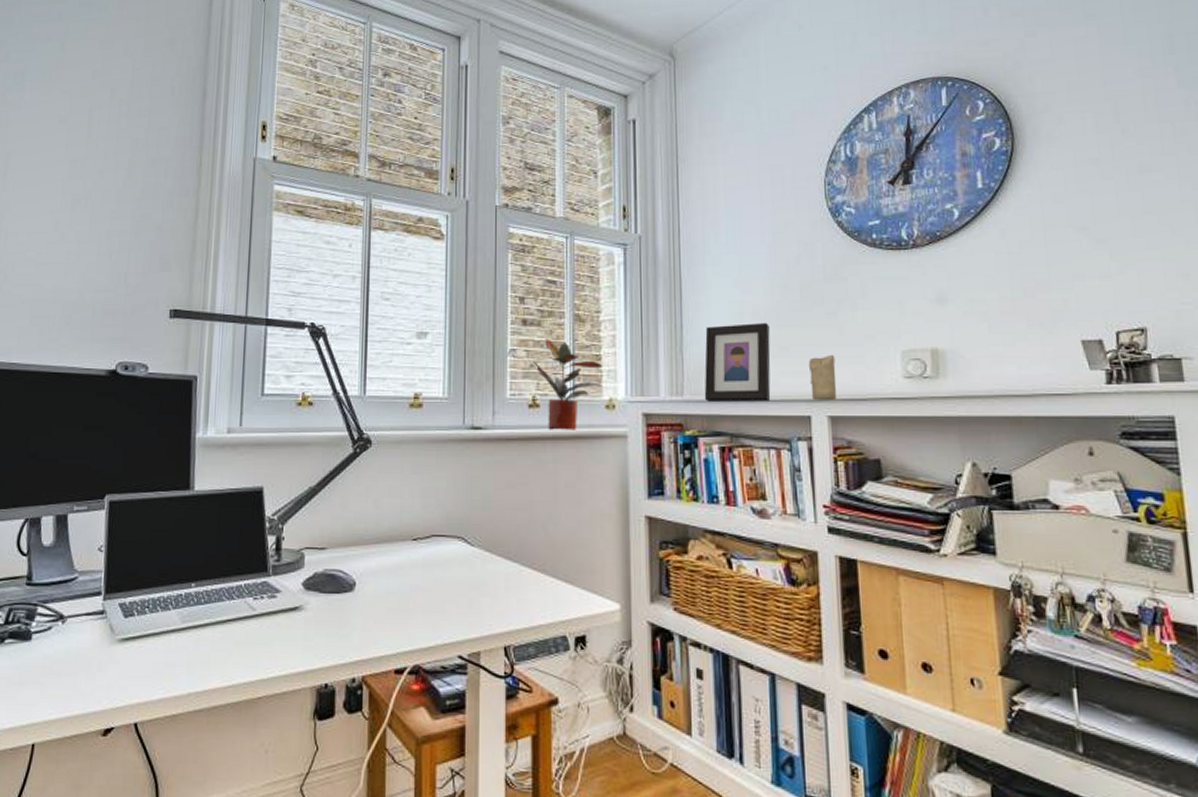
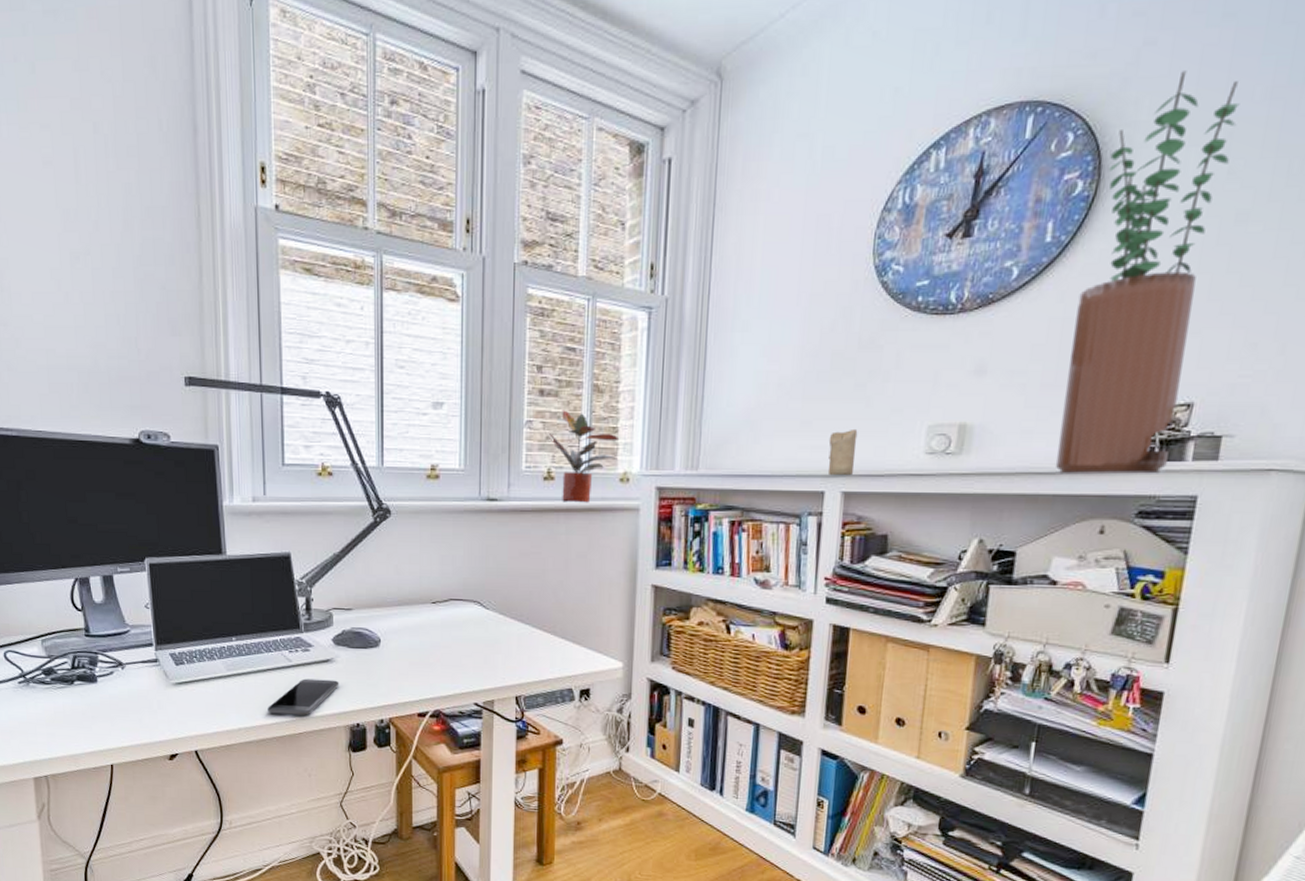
smartphone: none [224,630,308,675] -> present [268,678,339,715]
picture frame: present [704,322,771,403] -> none [719,394,794,477]
vase: none [1018,55,1137,397] -> present [1055,71,1240,475]

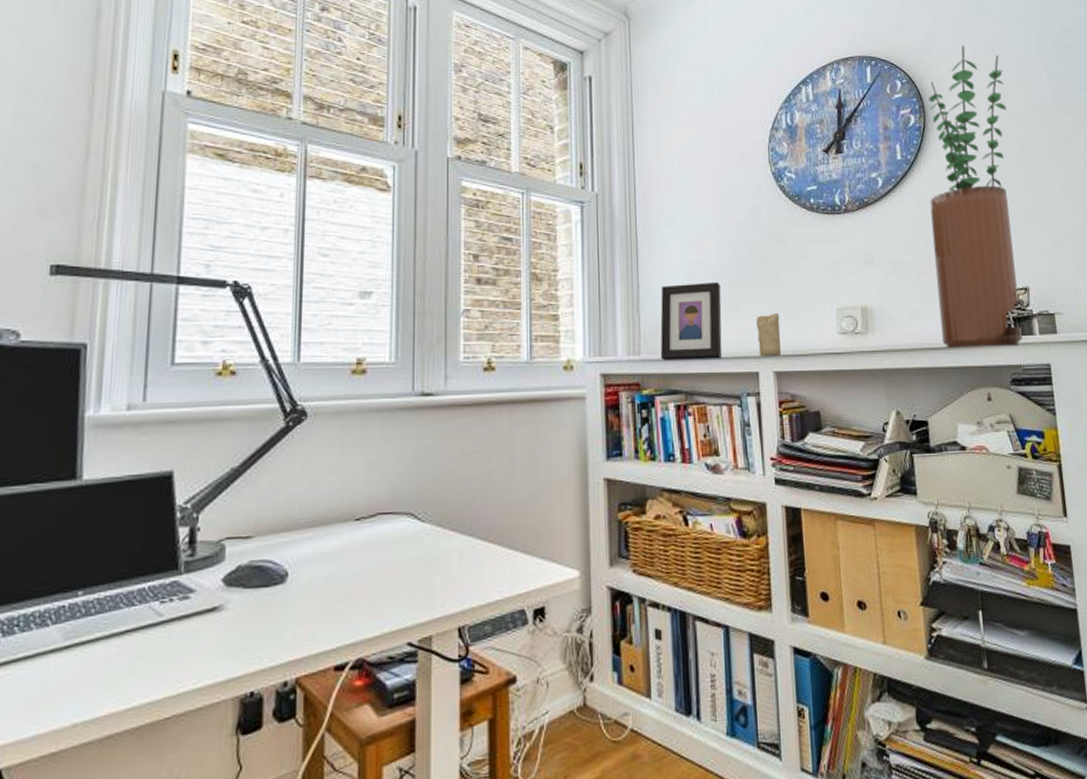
smartphone: present [268,678,339,715] -> none [121,634,229,695]
potted plant: present [548,410,620,503] -> none [487,298,561,394]
picture frame: none [719,394,794,477] -> present [660,281,723,362]

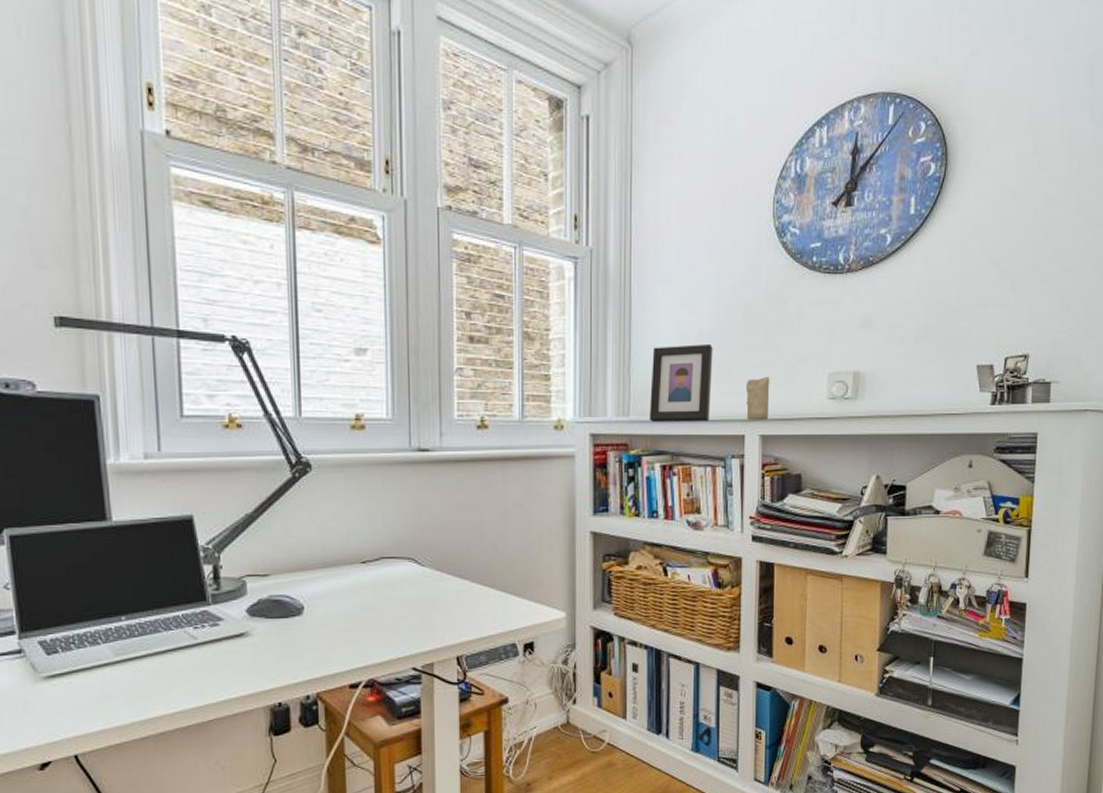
vase: present [929,45,1023,349] -> none [931,79,1042,416]

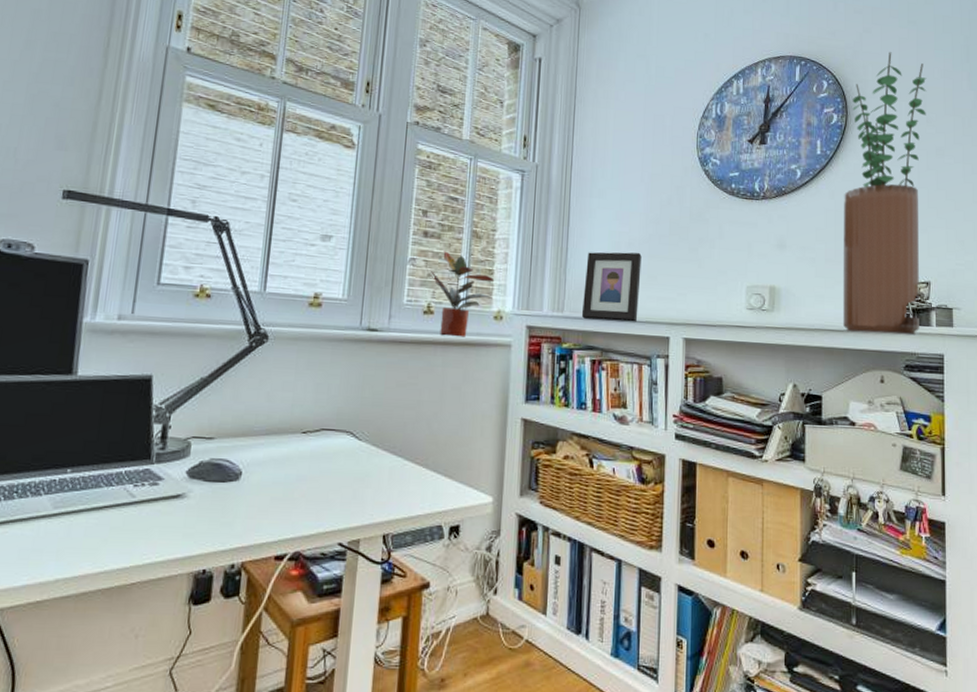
potted plant: none [480,357,552,451] -> present [430,251,495,337]
candle: present [745,376,770,420] -> none [671,284,693,325]
vase: none [931,79,1042,416] -> present [842,52,927,336]

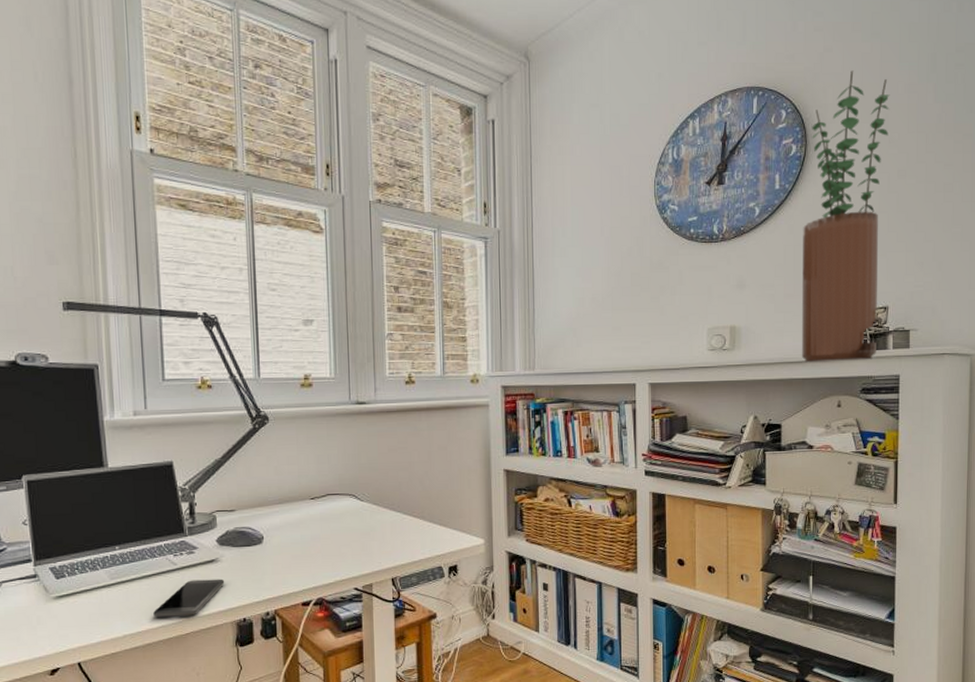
smartphone: none [96,517,189,561] -> present [153,579,225,617]
potted plant: present [430,251,495,337] -> none [407,323,468,403]
picture frame: present [581,252,642,322] -> none [551,306,606,375]

